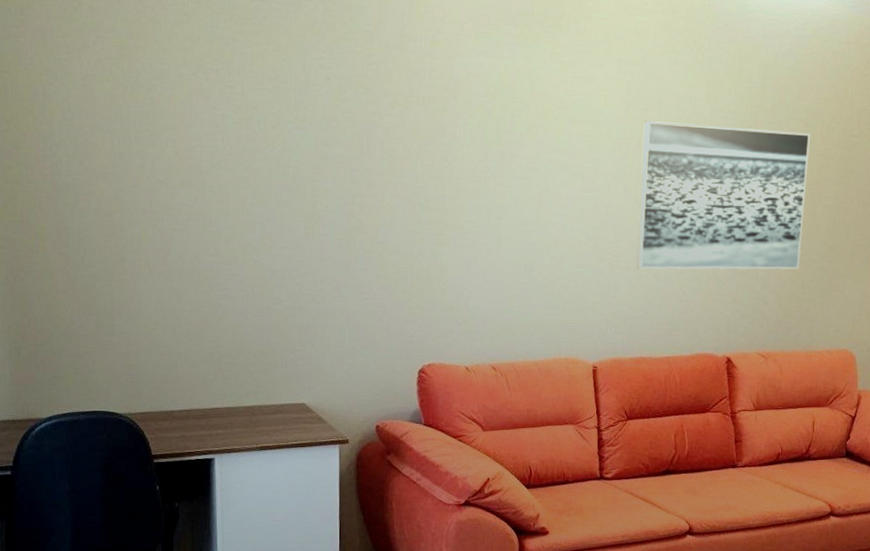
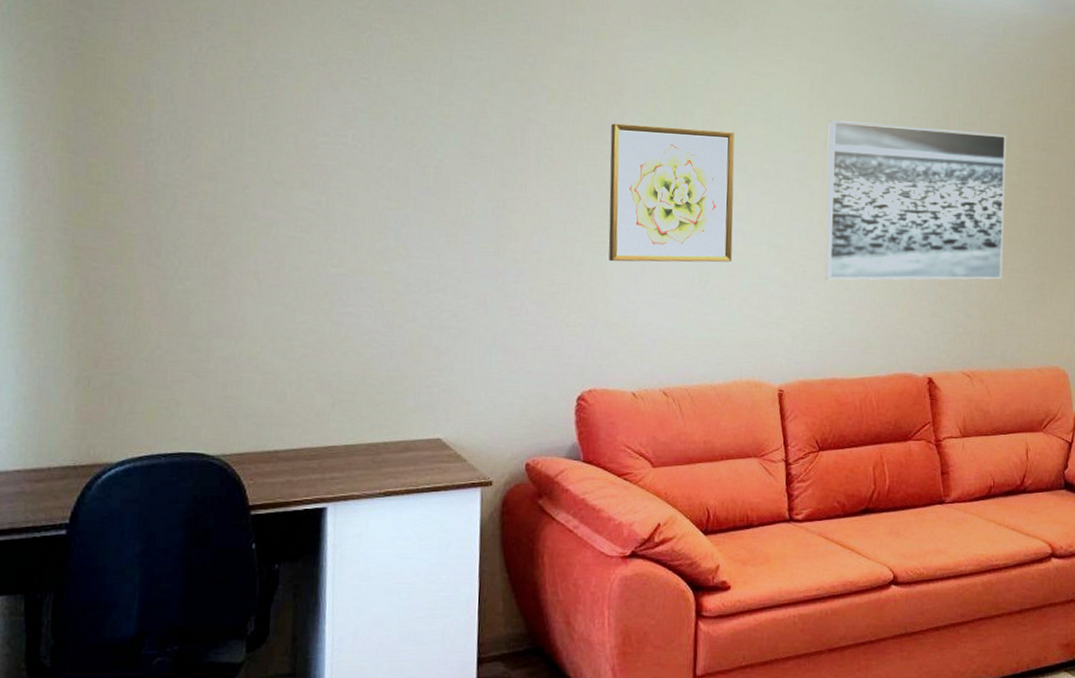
wall art: none [444,126,558,253] -> present [608,123,735,262]

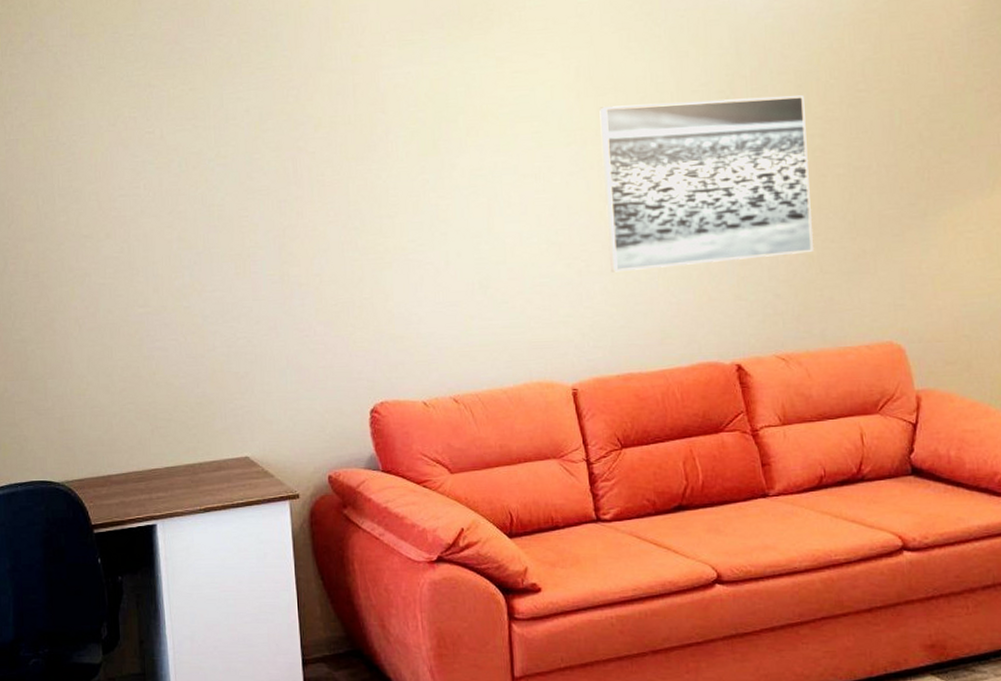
wall art: present [608,123,735,262] -> none [377,133,510,276]

